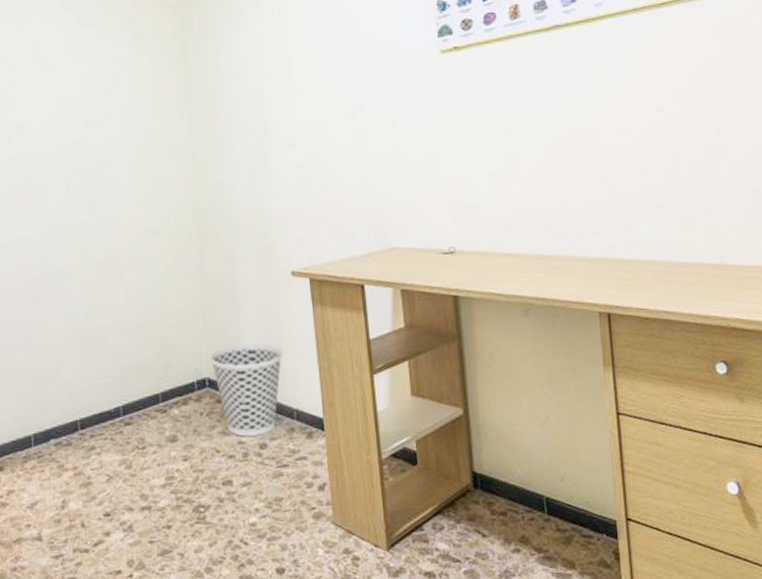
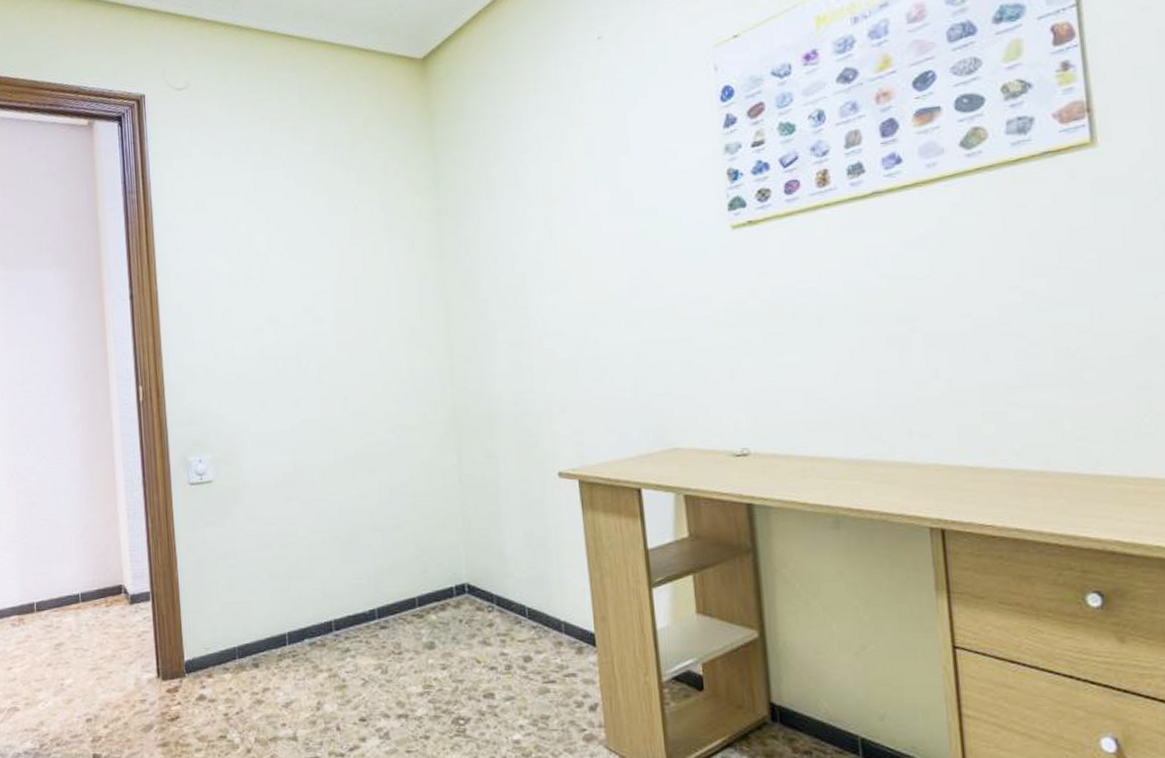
wastebasket: present [209,343,283,438] -> none [469,548,549,649]

